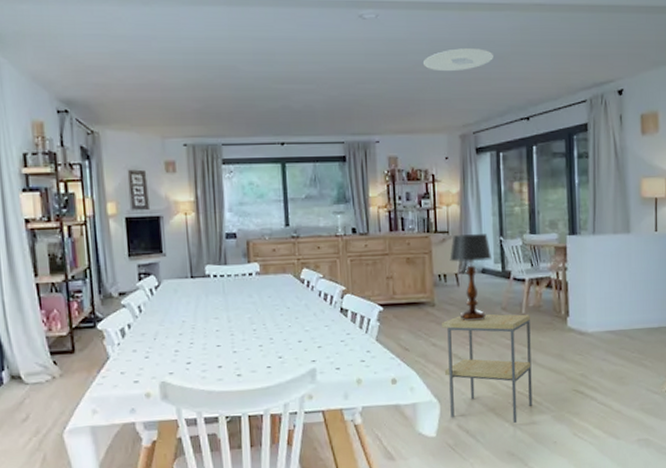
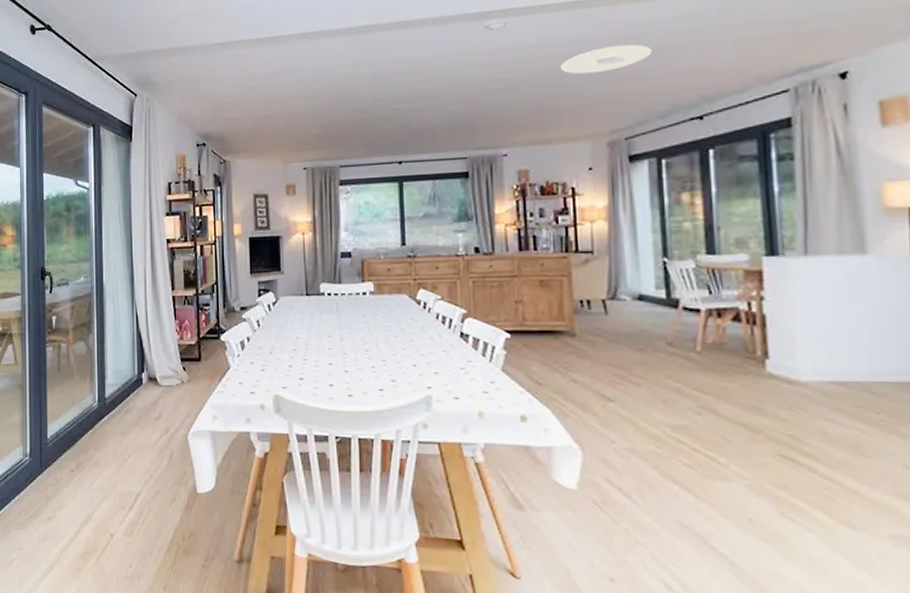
side table: present [441,314,533,424] -> none [583,349,714,488]
table lamp: present [450,234,492,321] -> none [594,254,653,356]

